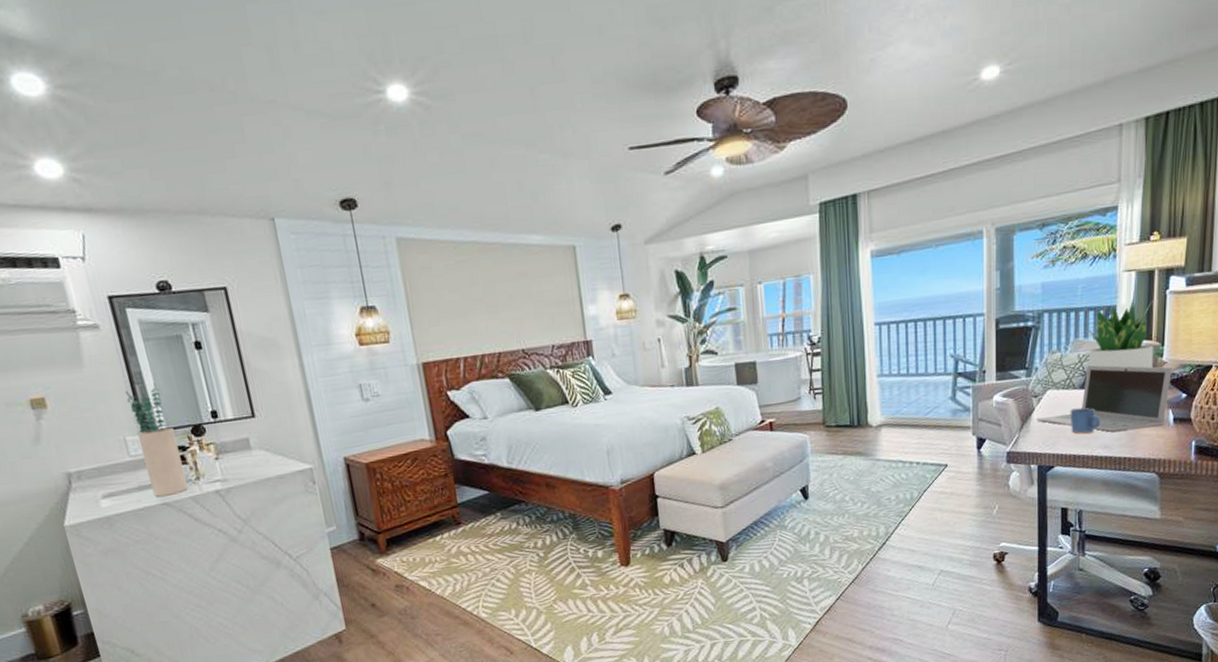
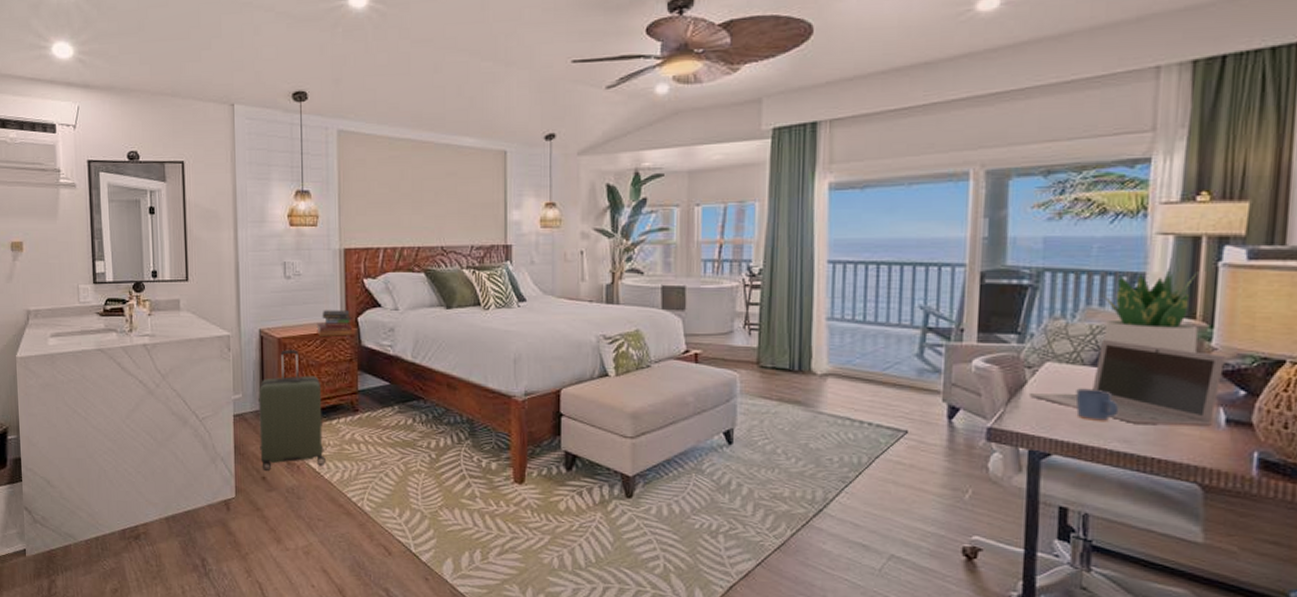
vase: present [124,383,188,498] -> none [85,240,121,344]
suitcase: none [353,472,435,598] -> present [257,349,326,471]
books: none [404,425,443,456] -> present [316,310,352,336]

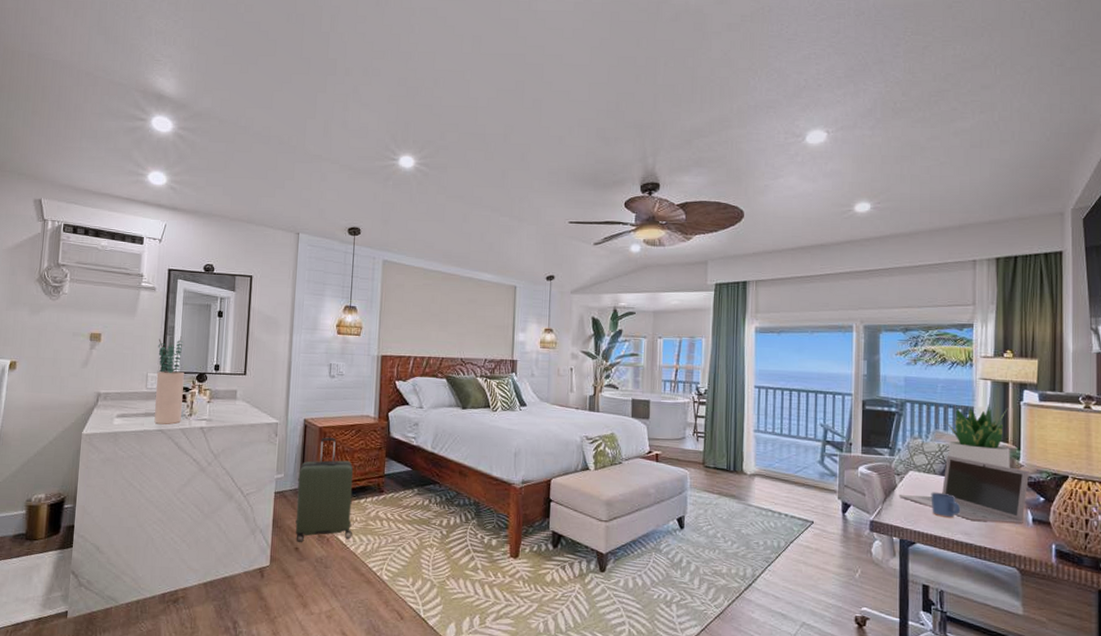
vase: none [85,240,121,344] -> present [154,336,184,425]
books: present [316,310,352,336] -> none [353,405,383,428]

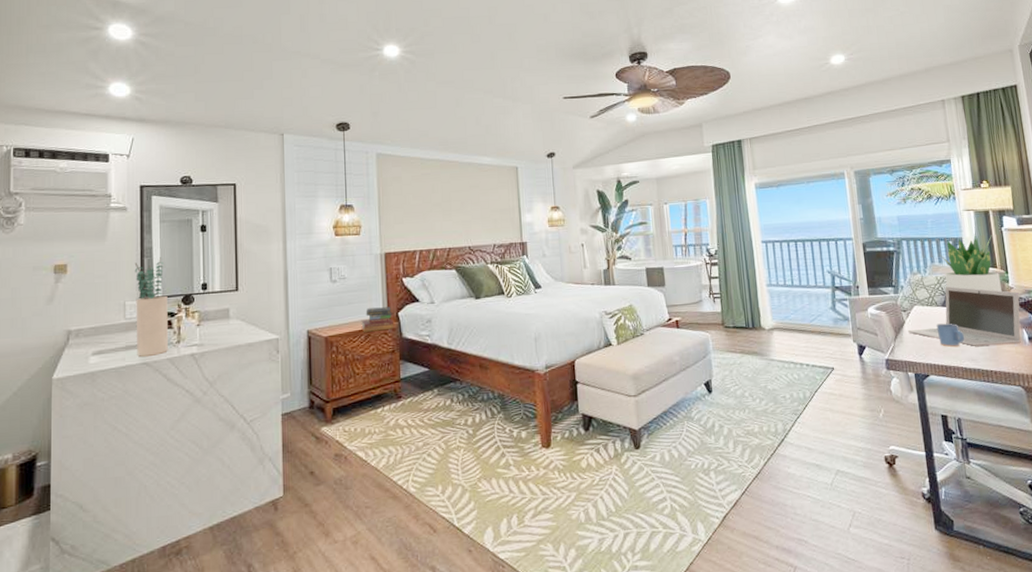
suitcase: present [295,437,354,542] -> none [305,346,372,465]
books: none [353,405,383,428] -> present [361,307,393,332]

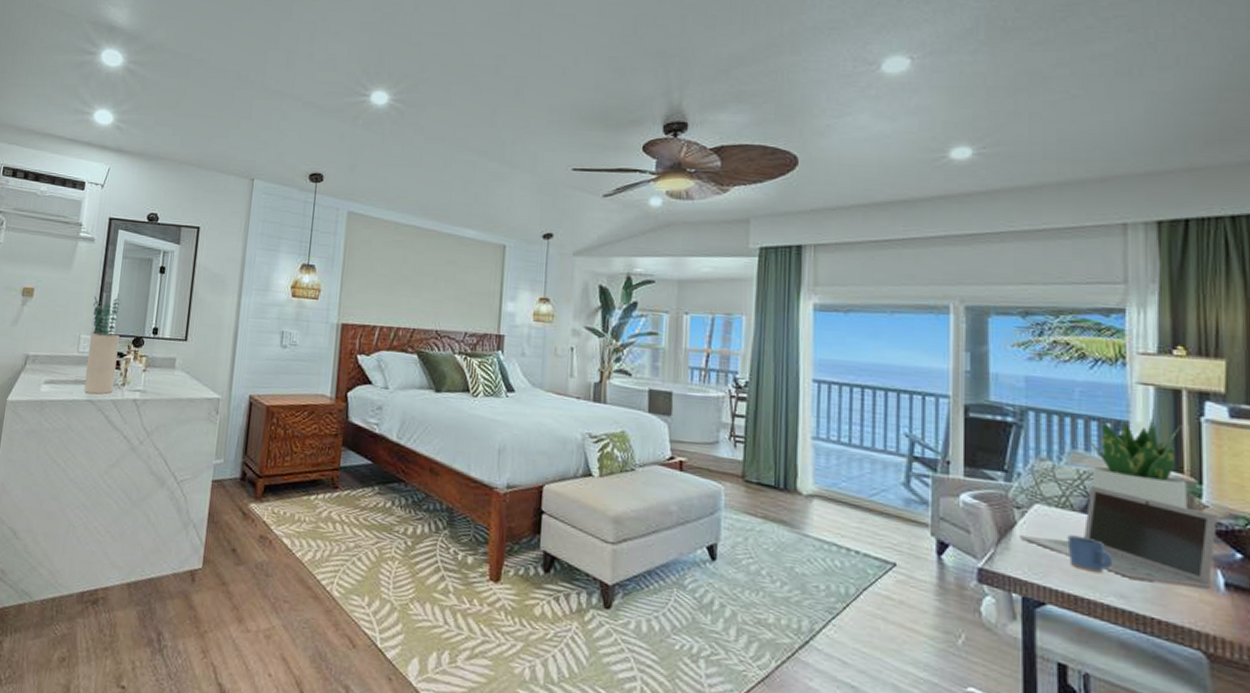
books: present [361,307,393,332] -> none [306,382,342,410]

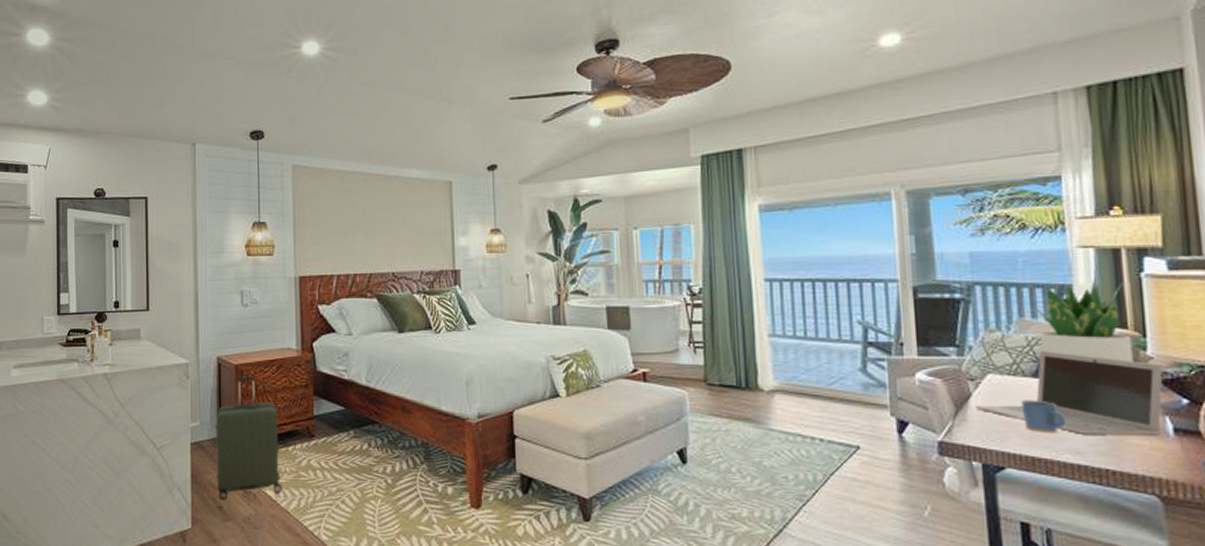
vase: present [84,294,121,395] -> none [51,272,82,374]
suitcase: none [233,418,304,543] -> present [215,376,282,500]

